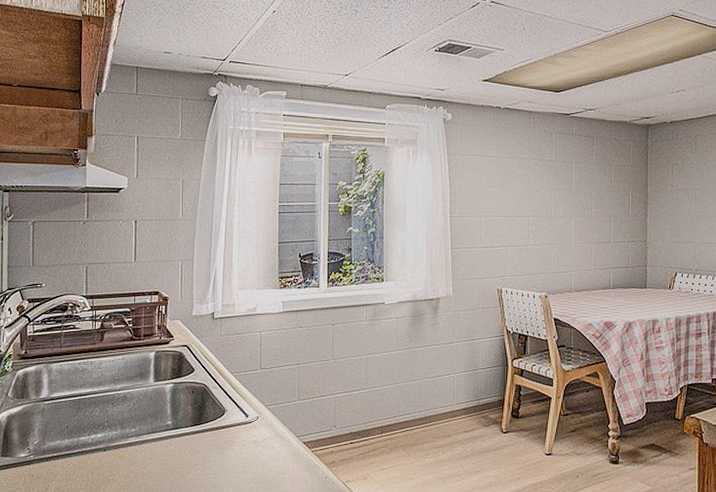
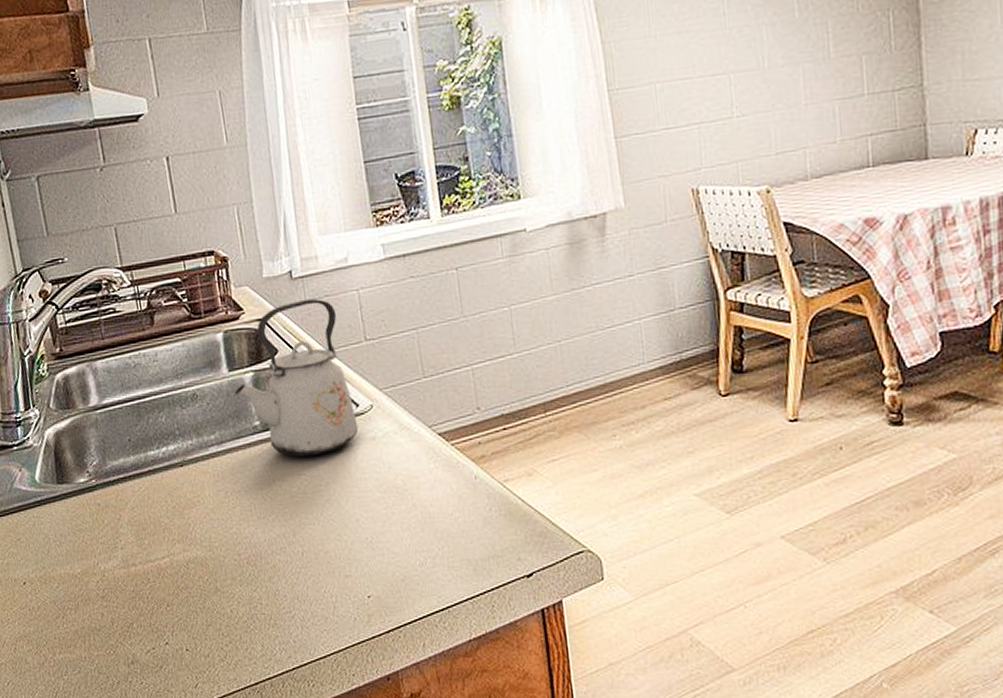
kettle: none [156,334,245,452] -> present [234,298,359,458]

